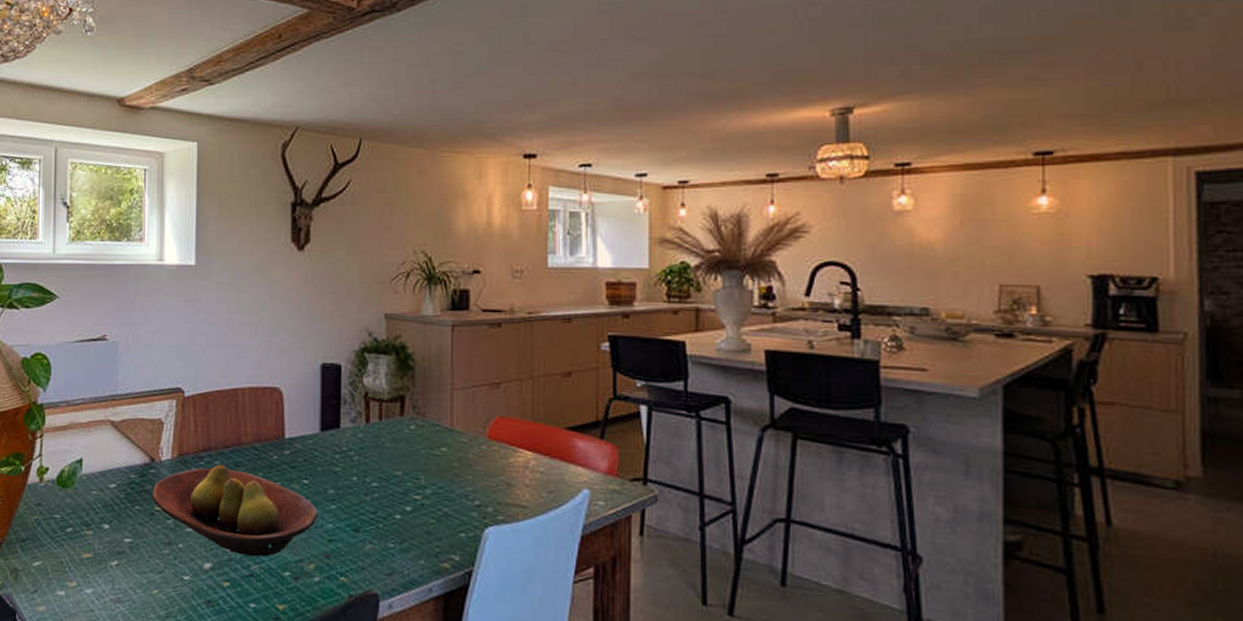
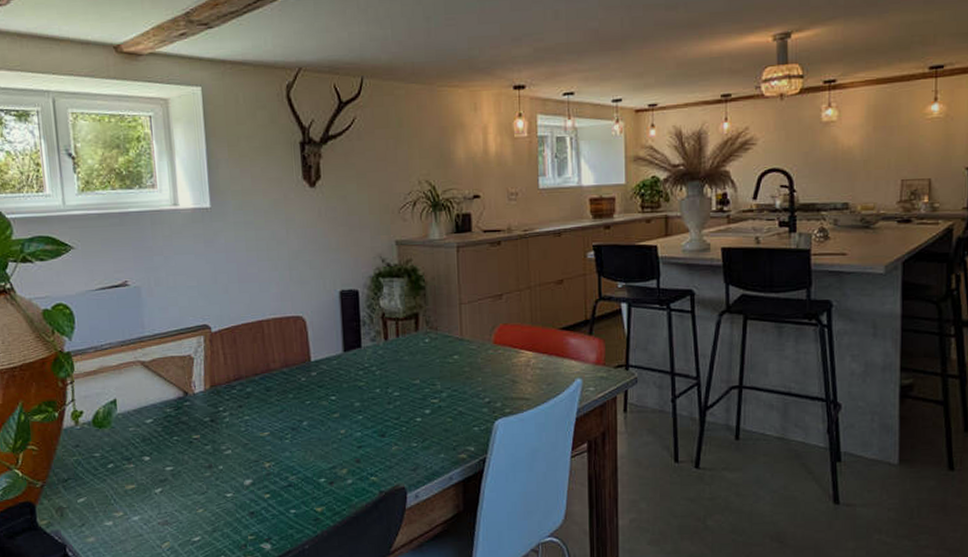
fruit bowl: present [152,465,318,557] -> none [189,391,347,470]

